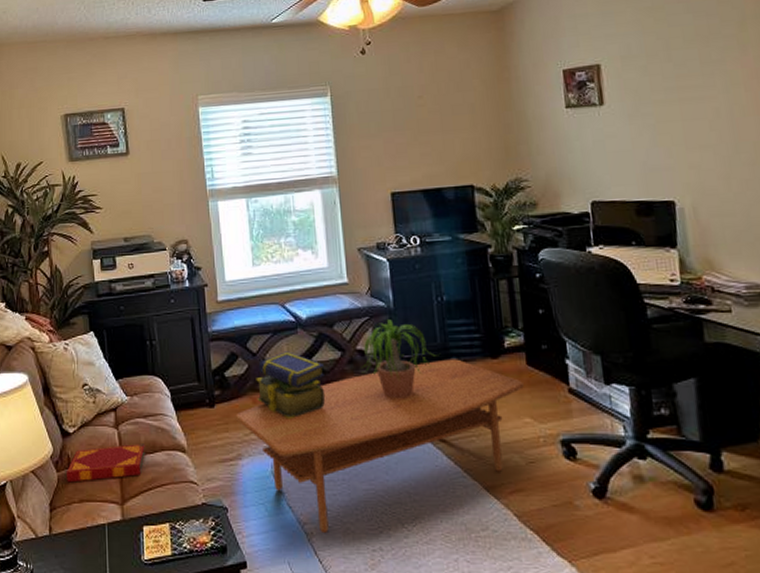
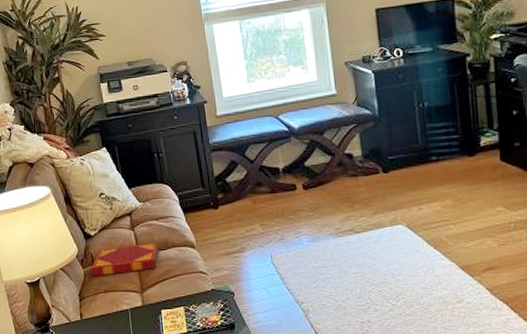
coffee table: present [235,359,524,534] -> none [237,158,497,311]
stack of books: present [256,351,326,419] -> none [254,157,318,216]
potted plant: present [362,319,435,399] -> none [351,125,417,196]

